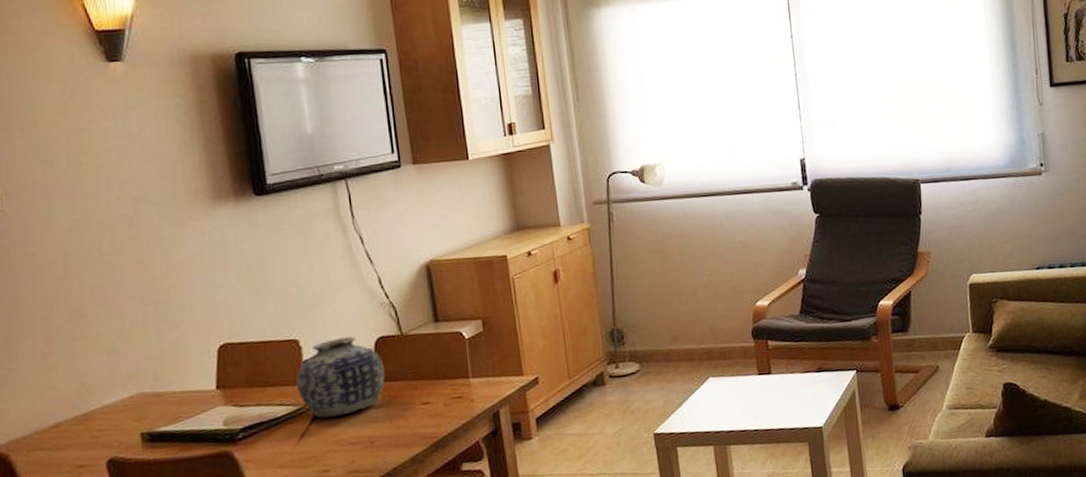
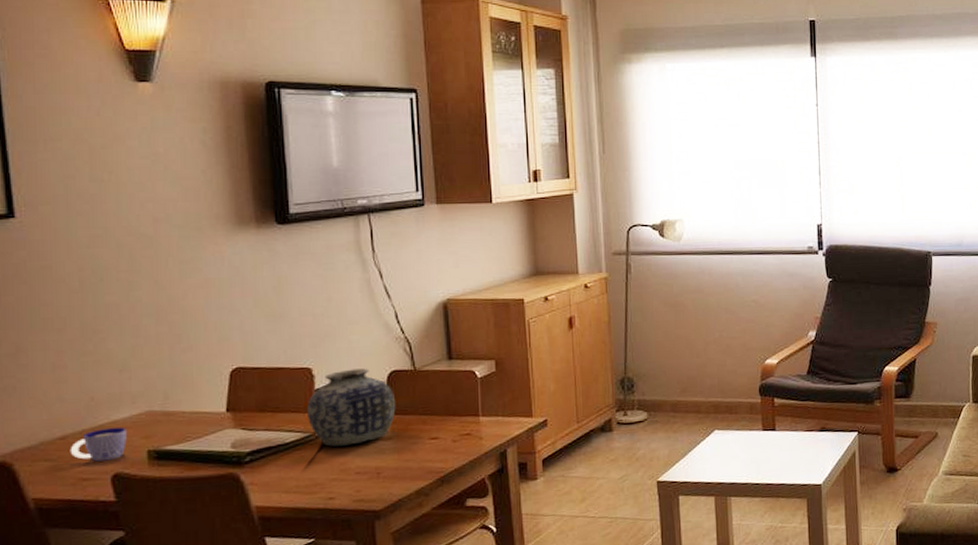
cup: none [64,411,120,448] -> present [70,427,127,462]

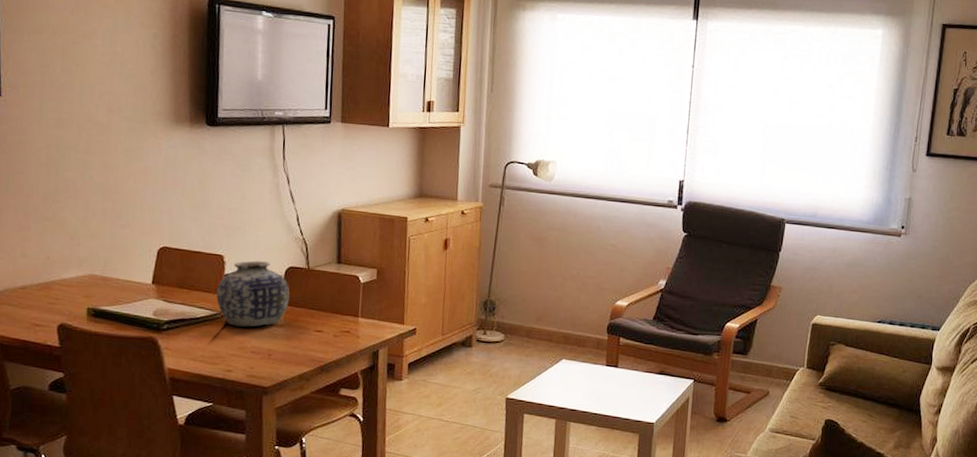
cup: present [70,427,127,462] -> none [27,284,73,312]

